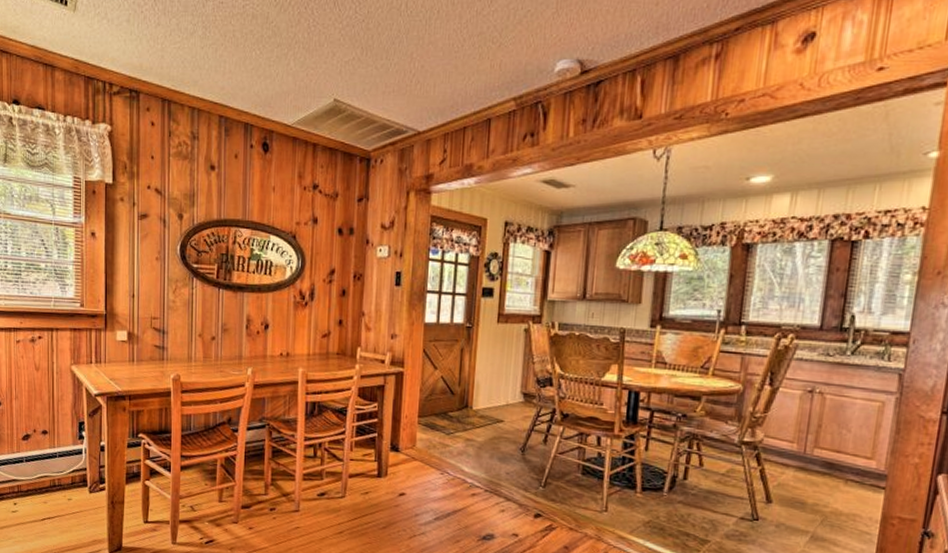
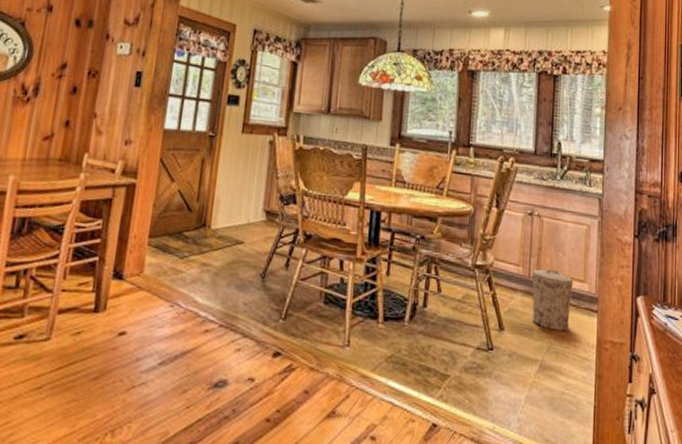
trash can: none [805,446,858,507] -> present [531,269,573,332]

